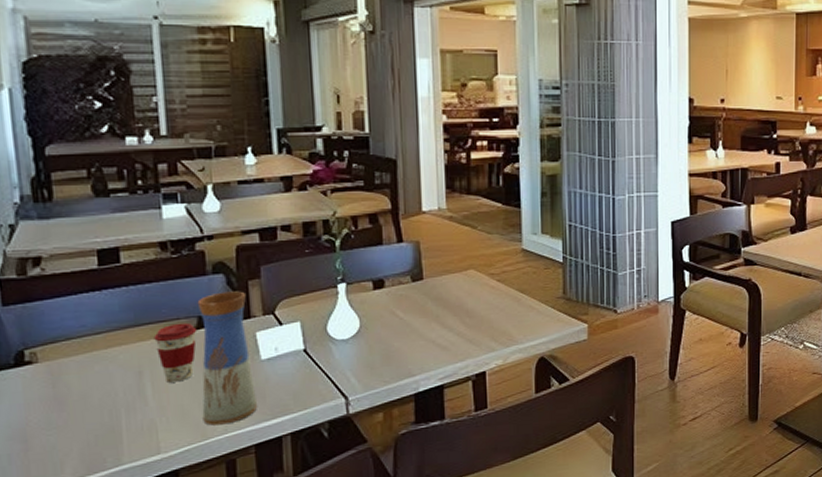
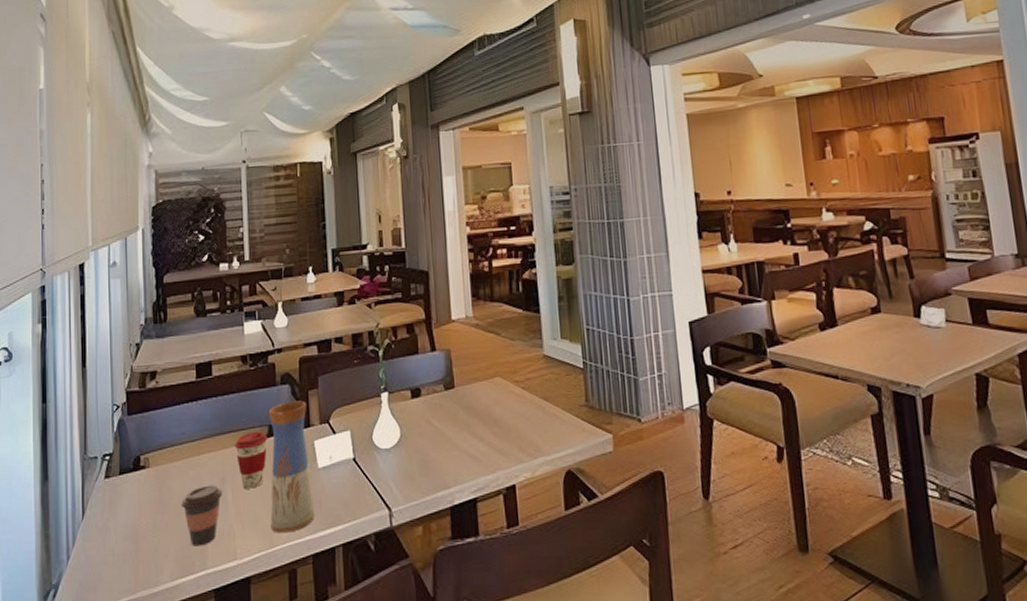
coffee cup: none [85,379,140,443] -> present [181,485,223,546]

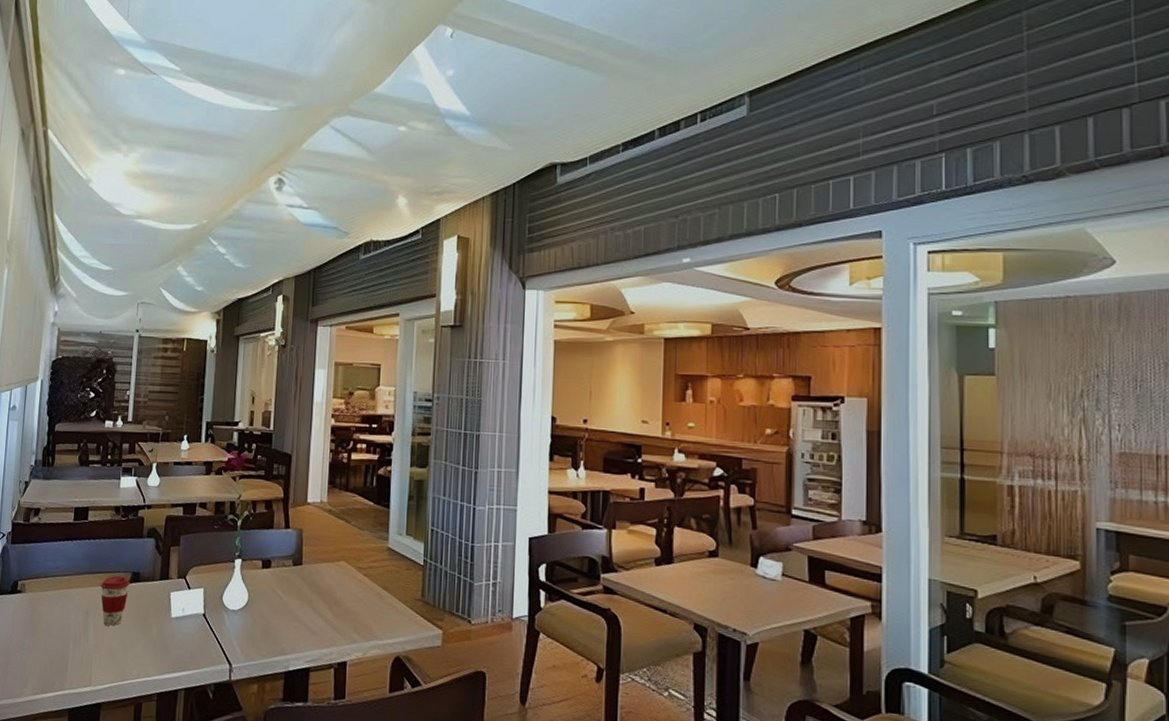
coffee cup: present [181,485,223,546] -> none [49,616,86,669]
vase: present [268,400,314,533] -> none [123,553,167,670]

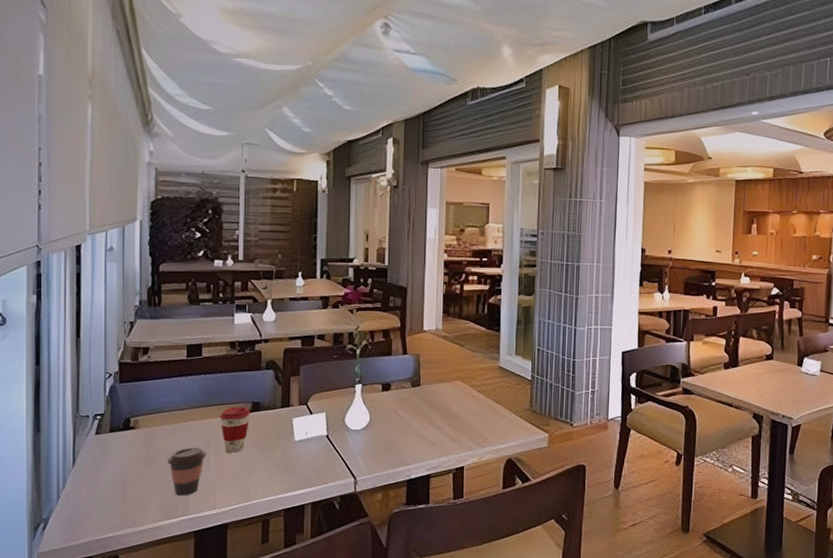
coffee cup: none [49,616,86,669] -> present [168,447,207,496]

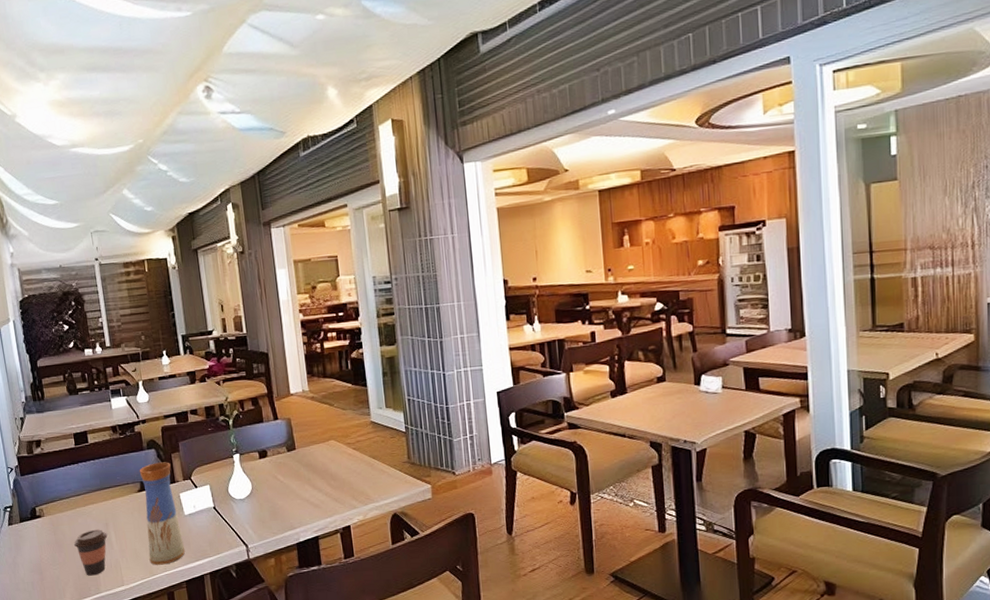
coffee cup: present [220,406,251,453] -> none [113,486,141,532]
vase: none [248,384,288,491] -> present [139,462,185,565]

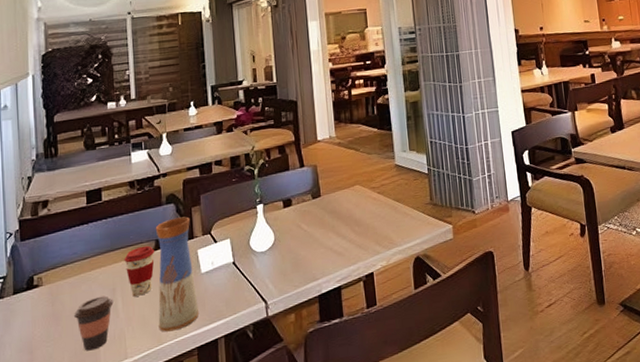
coffee cup: none [113,486,141,532] -> present [124,245,155,297]

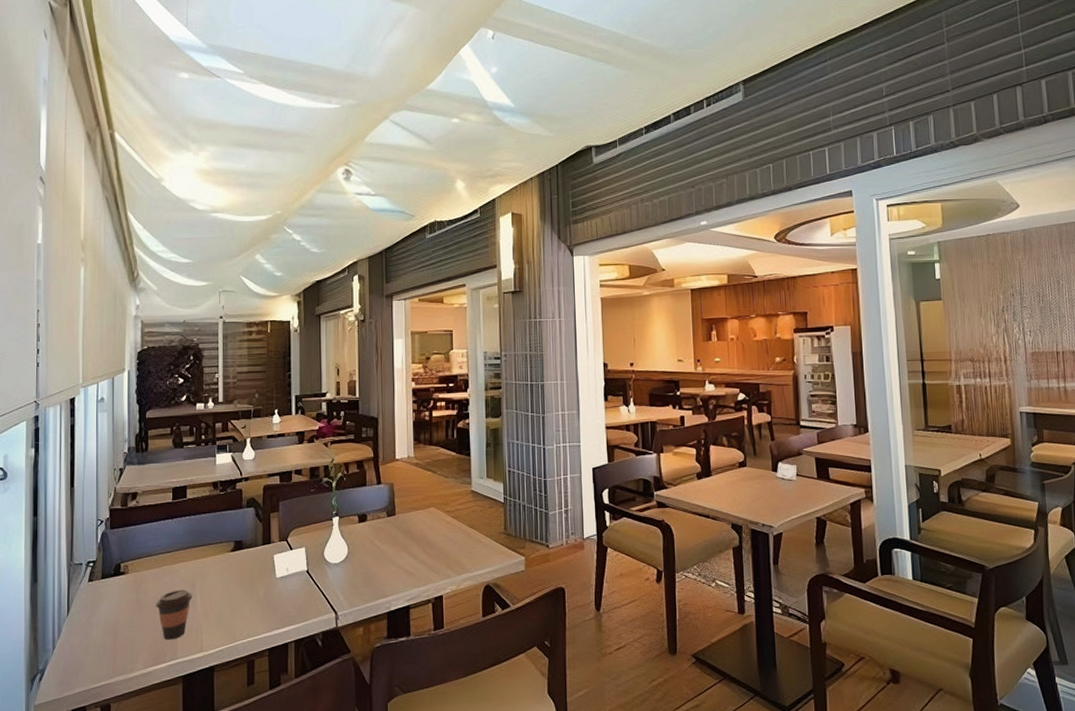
coffee cup: present [124,245,155,297] -> none [204,545,234,593]
vase: present [155,216,199,332] -> none [233,521,271,631]

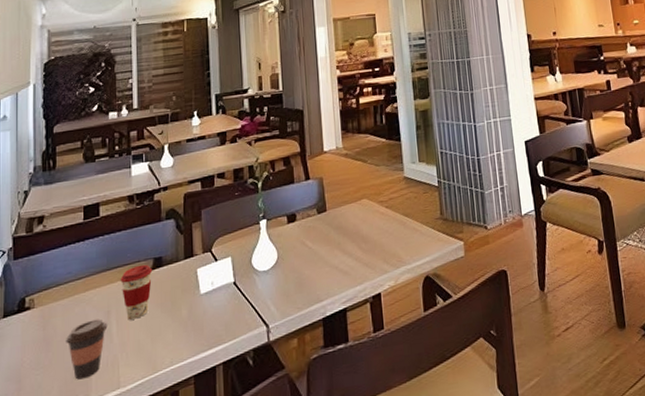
coffee cup: none [204,545,234,593] -> present [120,264,153,320]

